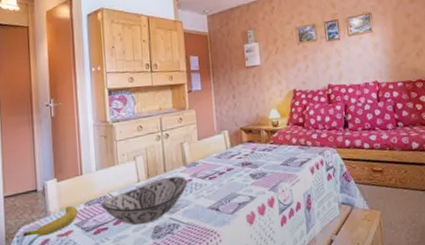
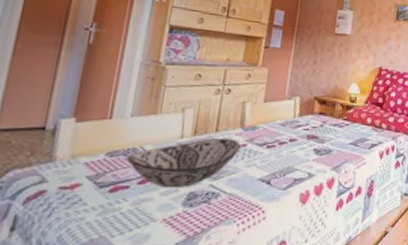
fruit: present [23,205,78,237] -> none [9,153,95,186]

